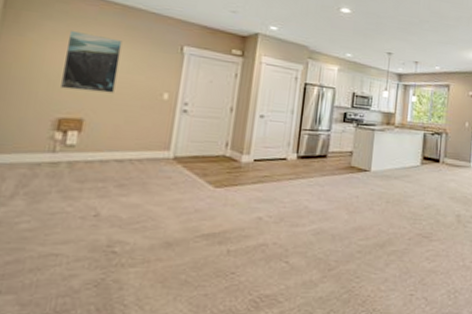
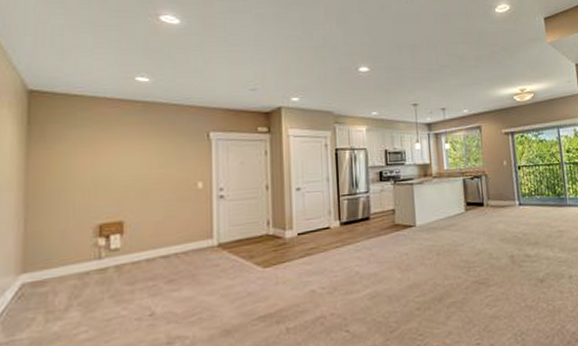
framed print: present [61,30,123,93] -> none [95,135,149,195]

